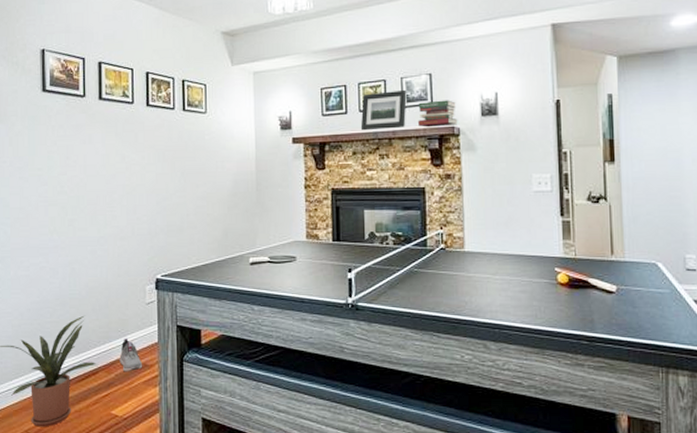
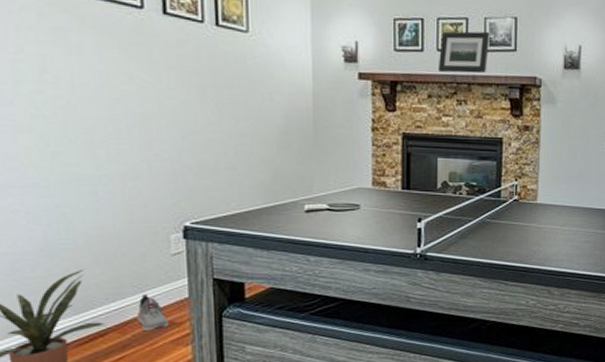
books: present [418,100,457,128] -> none [500,47,540,76]

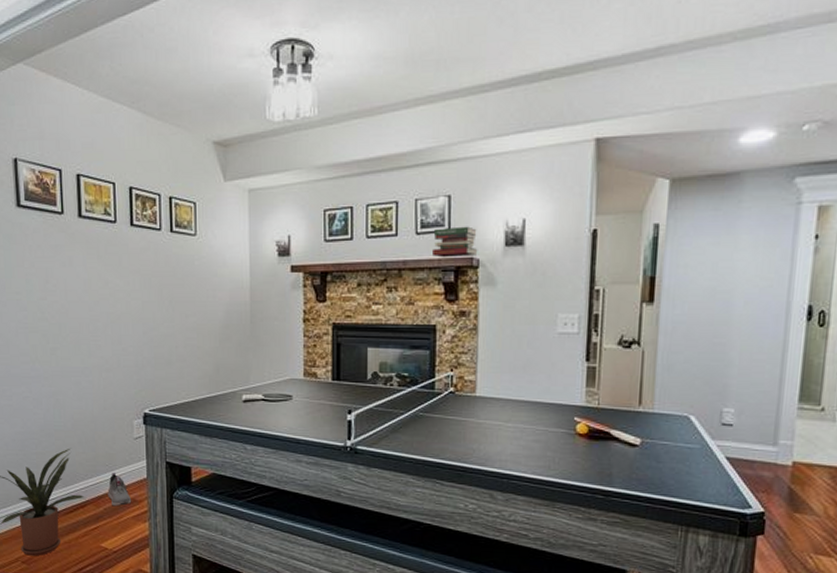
picture frame: present [437,31,490,74] -> none [367,213,421,260]
books: none [500,47,540,76] -> present [433,226,477,258]

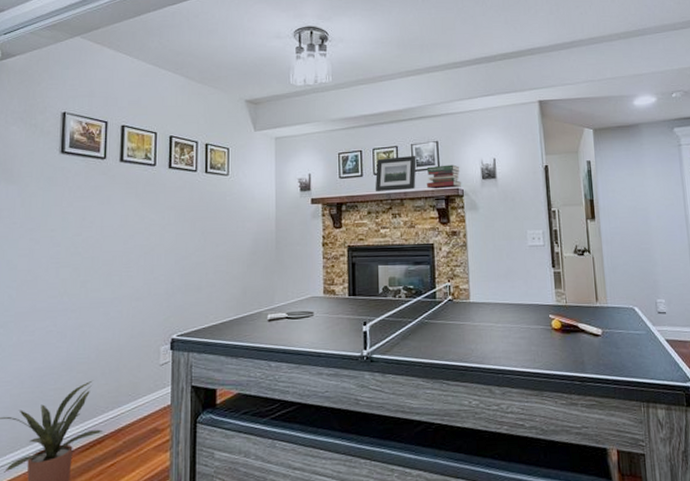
athletic shoe: present [107,473,132,507] -> none [128,402,154,439]
picture frame: none [367,213,421,260] -> present [375,155,417,192]

